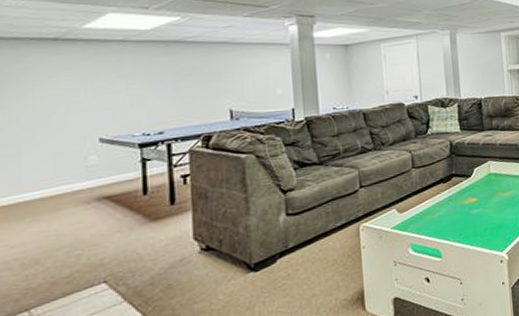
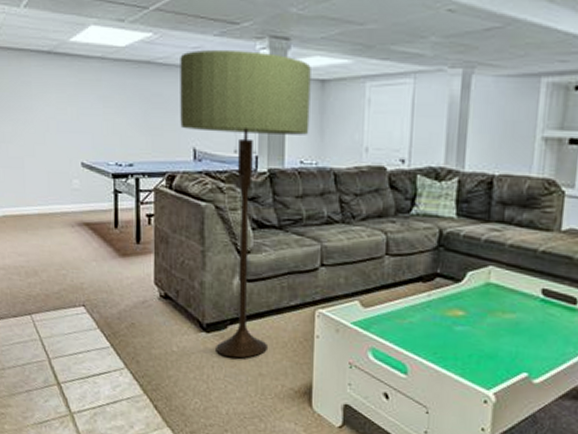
floor lamp: none [211,27,339,289] -> present [180,50,311,358]

